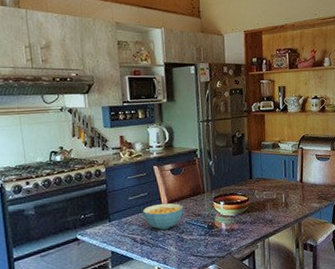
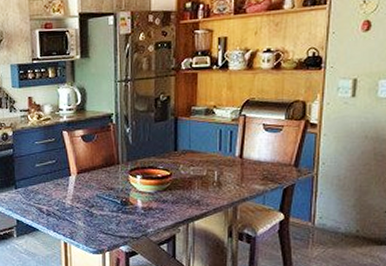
cereal bowl: present [142,203,184,230] -> none [49,173,95,202]

